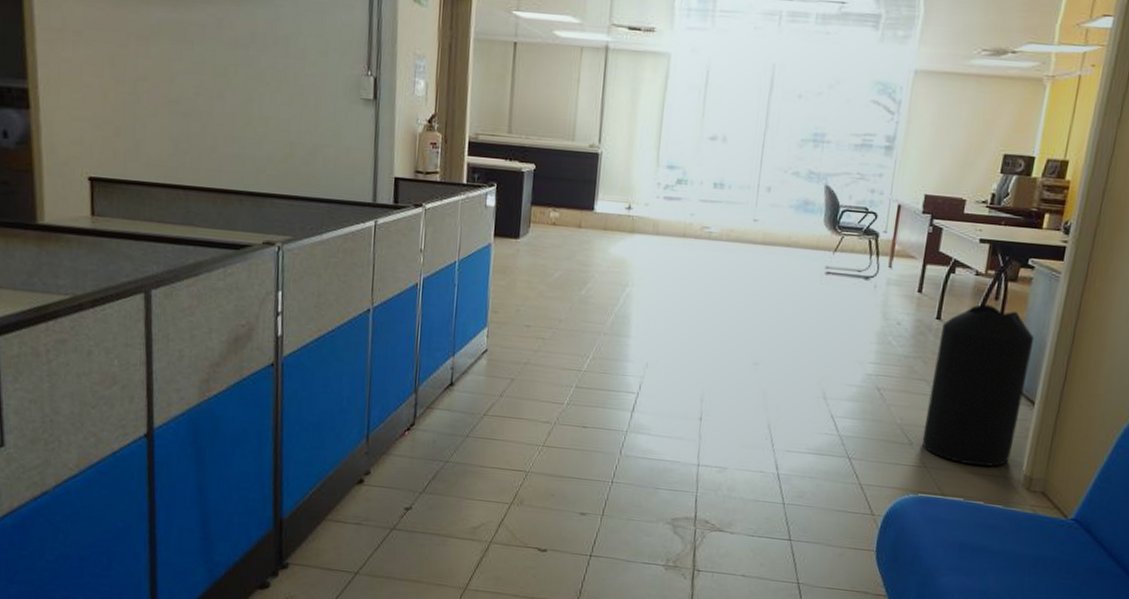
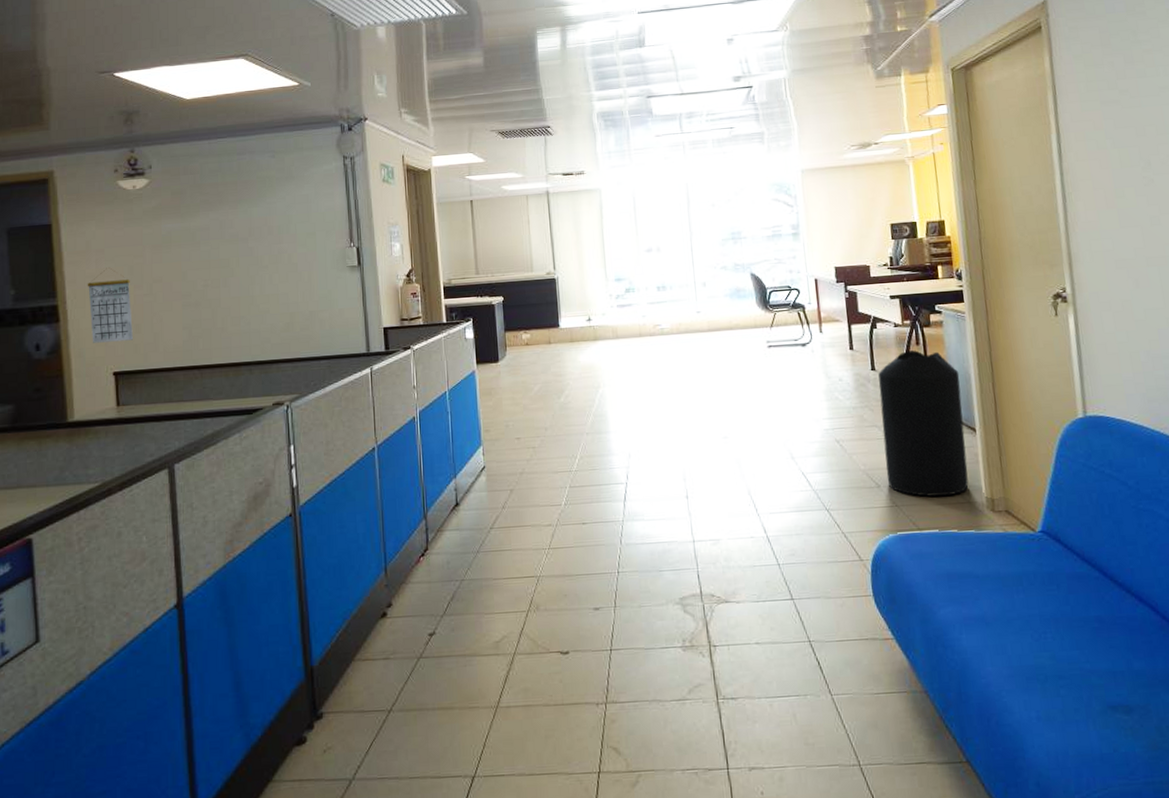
calendar: none [62,53,112,144] -> present [87,267,133,343]

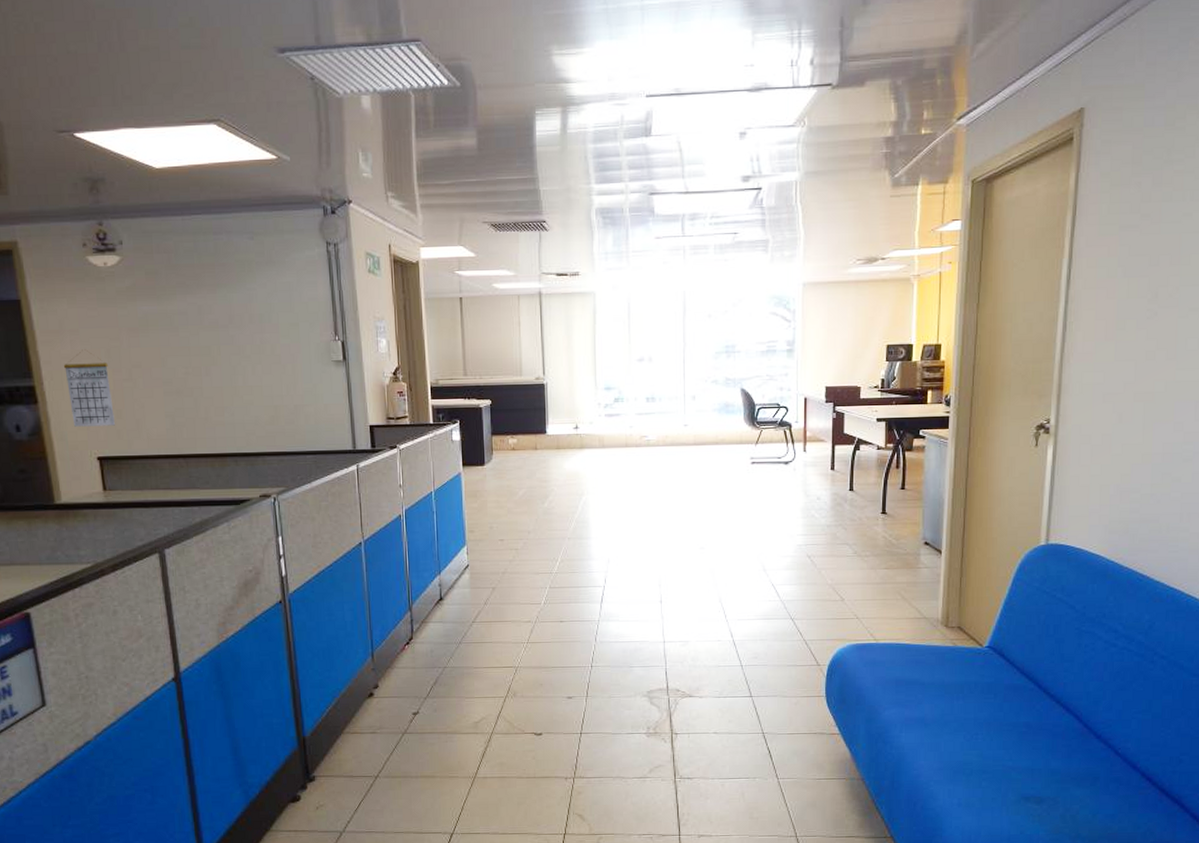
trash can: present [878,350,969,497] -> none [851,473,934,612]

